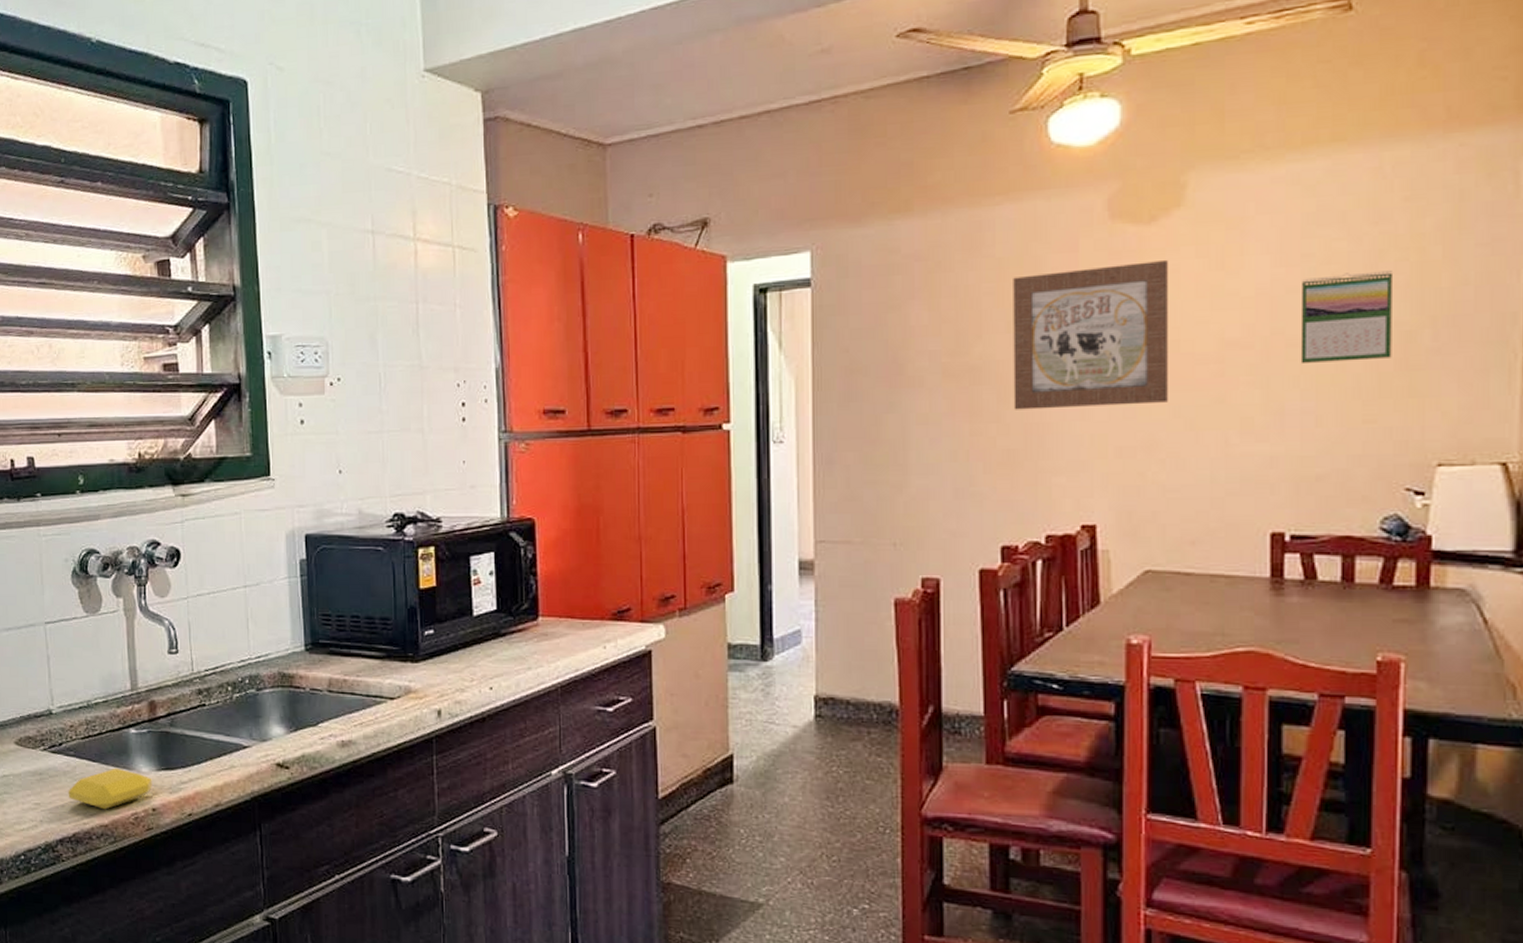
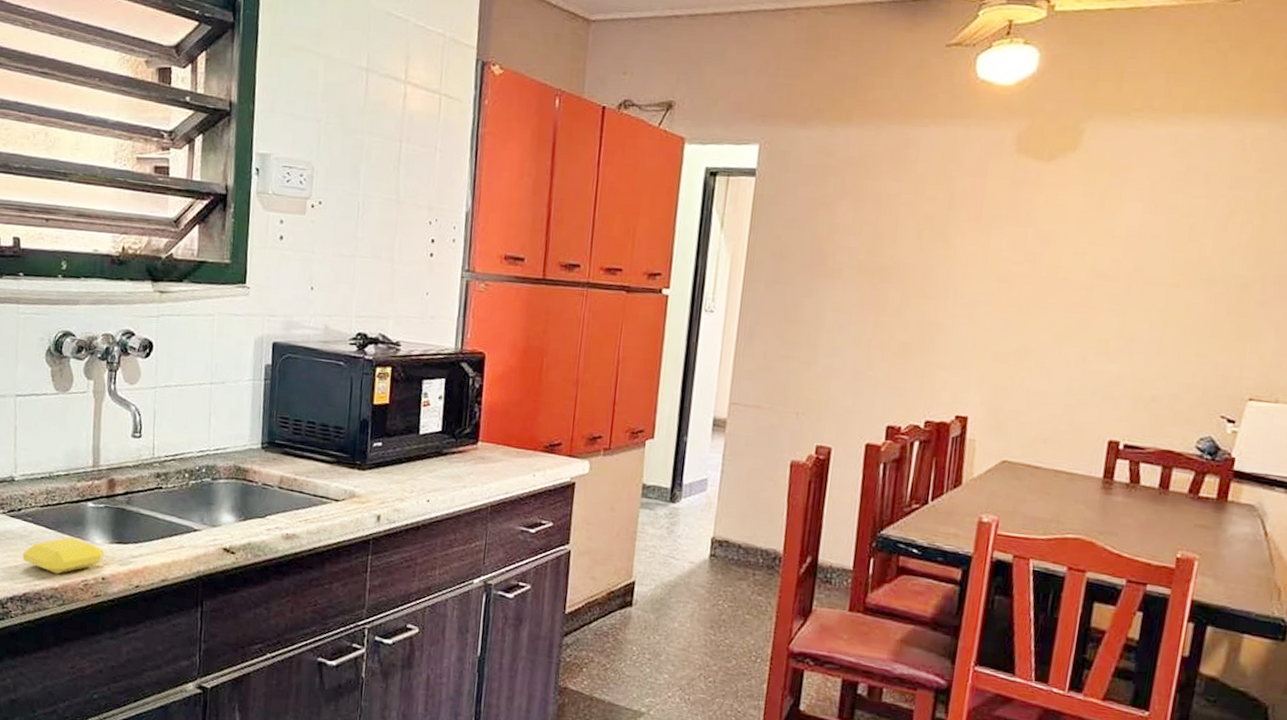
wall art: present [1013,259,1168,410] -> none [913,192,1059,319]
calendar: present [1300,270,1392,365] -> none [1153,227,1238,304]

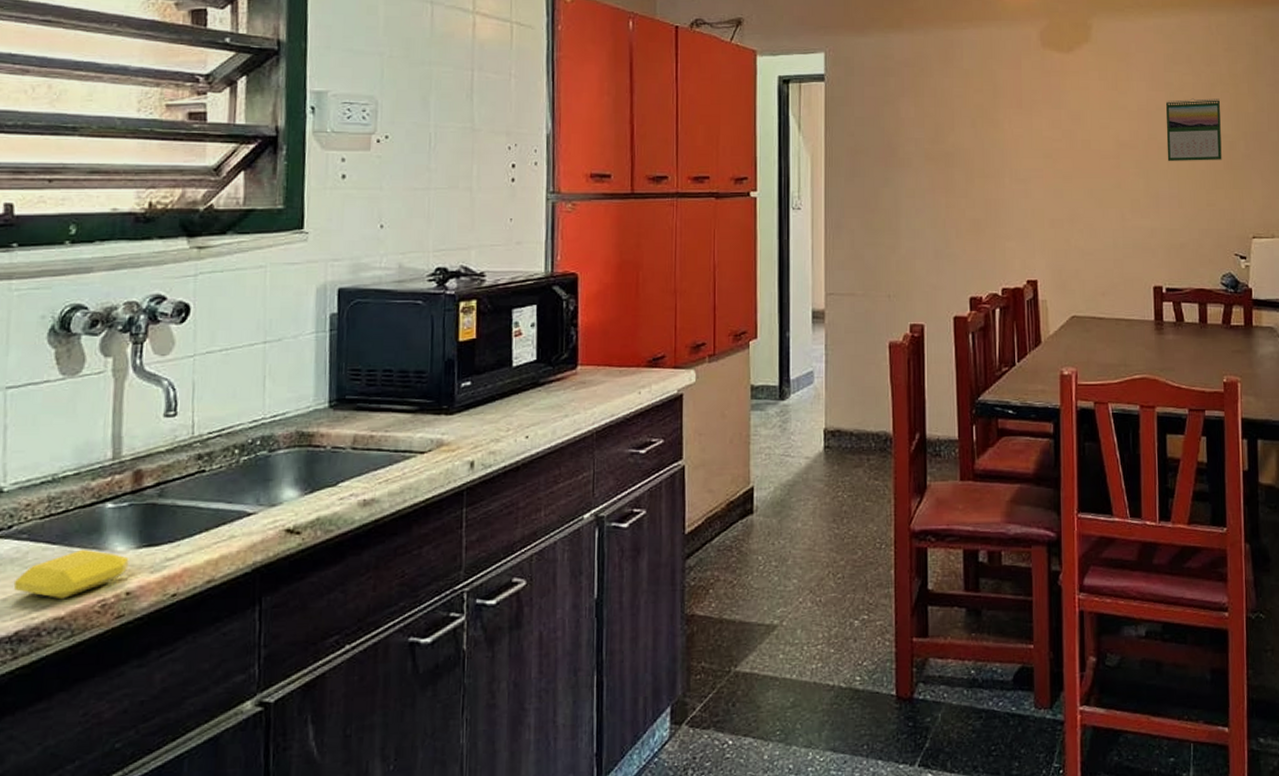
calendar: none [1153,227,1238,304] -> present [1165,98,1222,162]

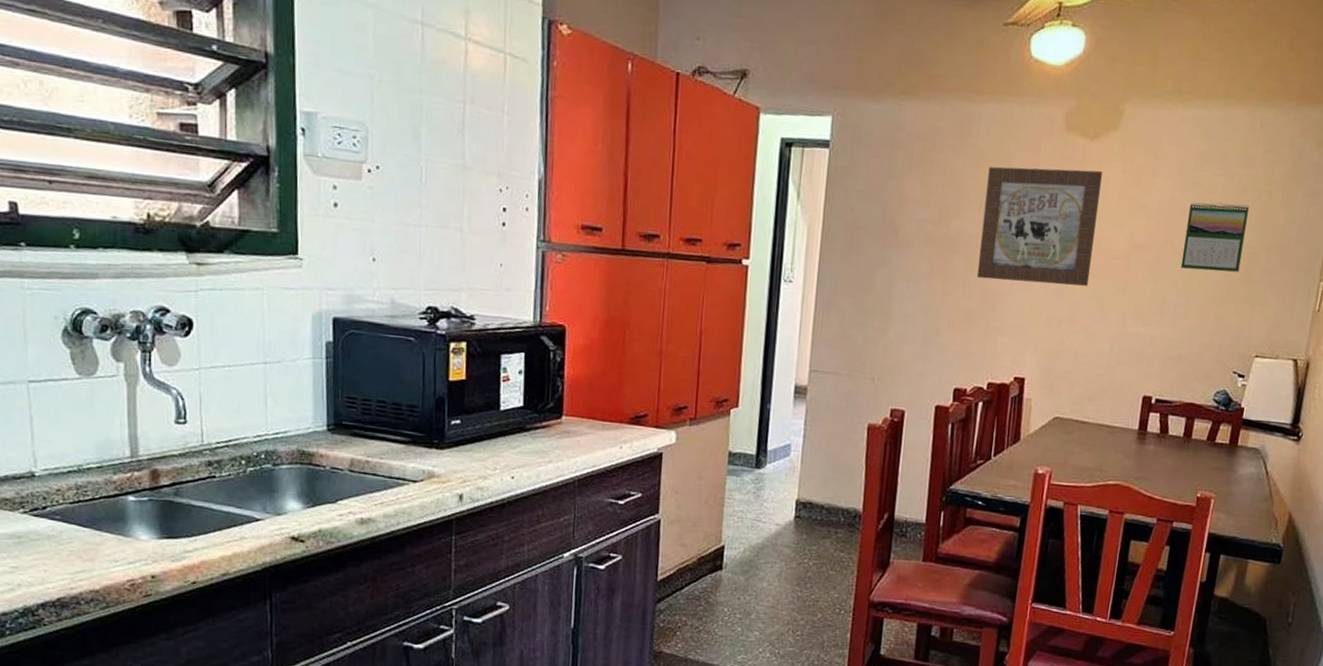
soap bar: present [13,549,129,600] -> none [52,534,152,576]
wall art: none [976,79,1084,188] -> present [976,166,1102,286]

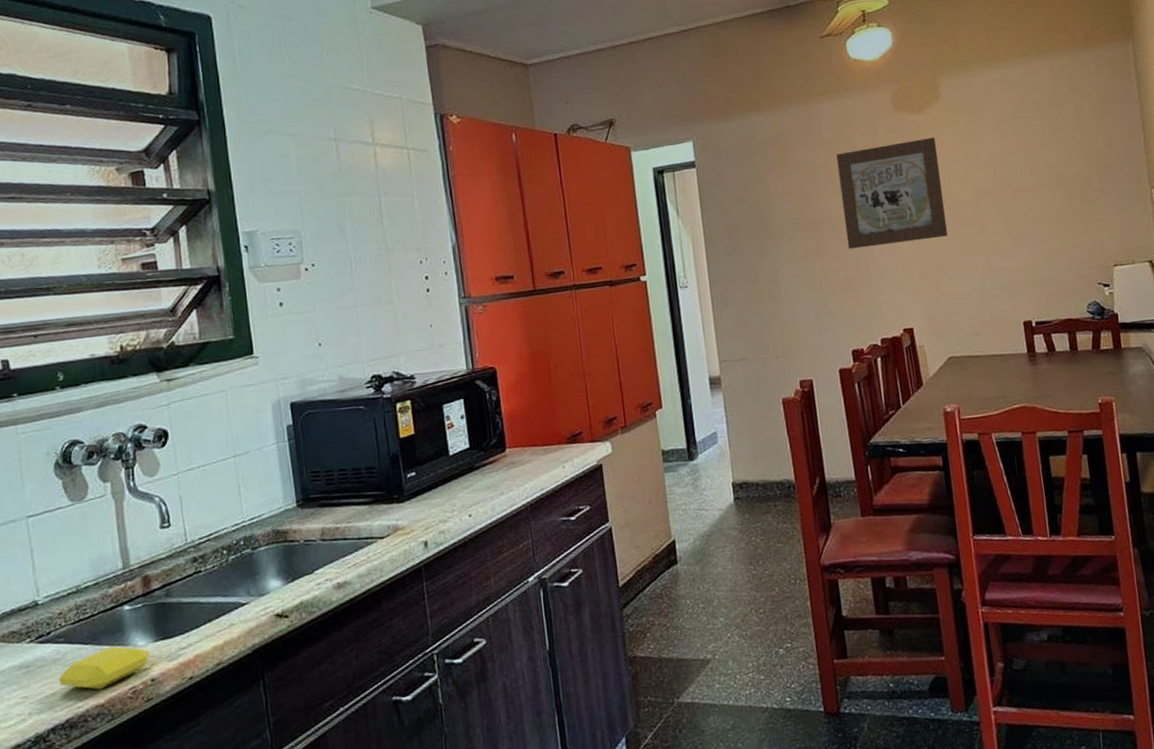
soap bar: none [52,534,152,576] -> present [58,646,150,690]
calendar: present [1180,202,1249,272] -> none [1018,138,1077,204]

